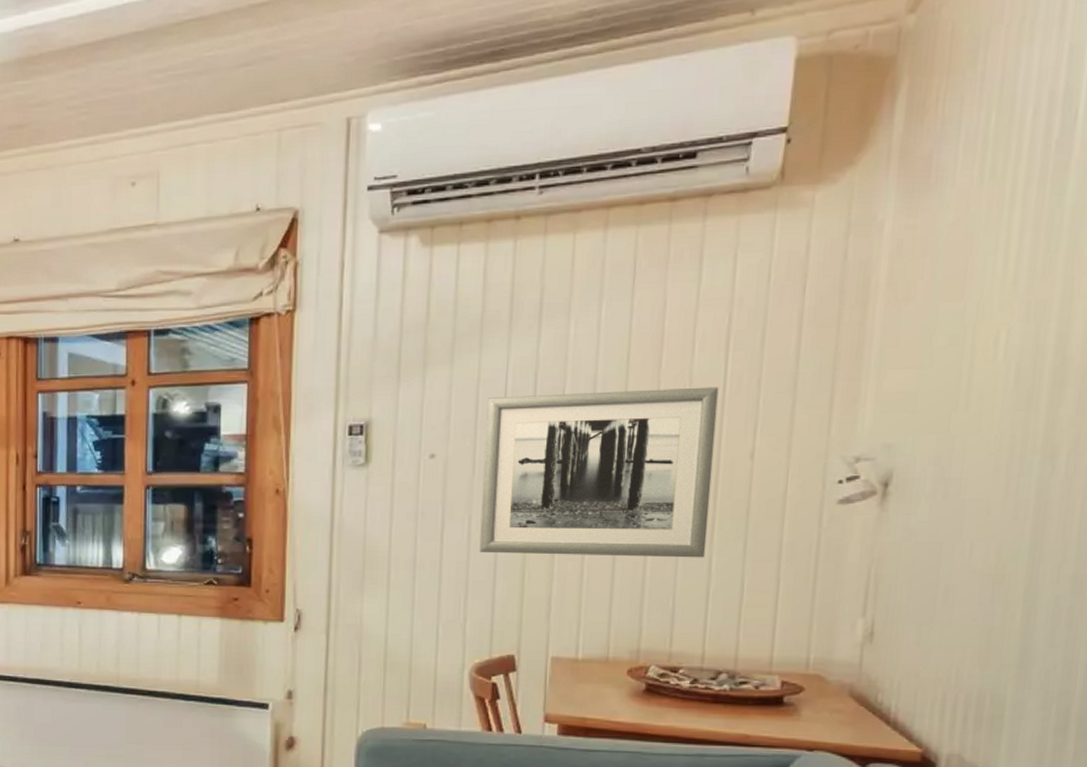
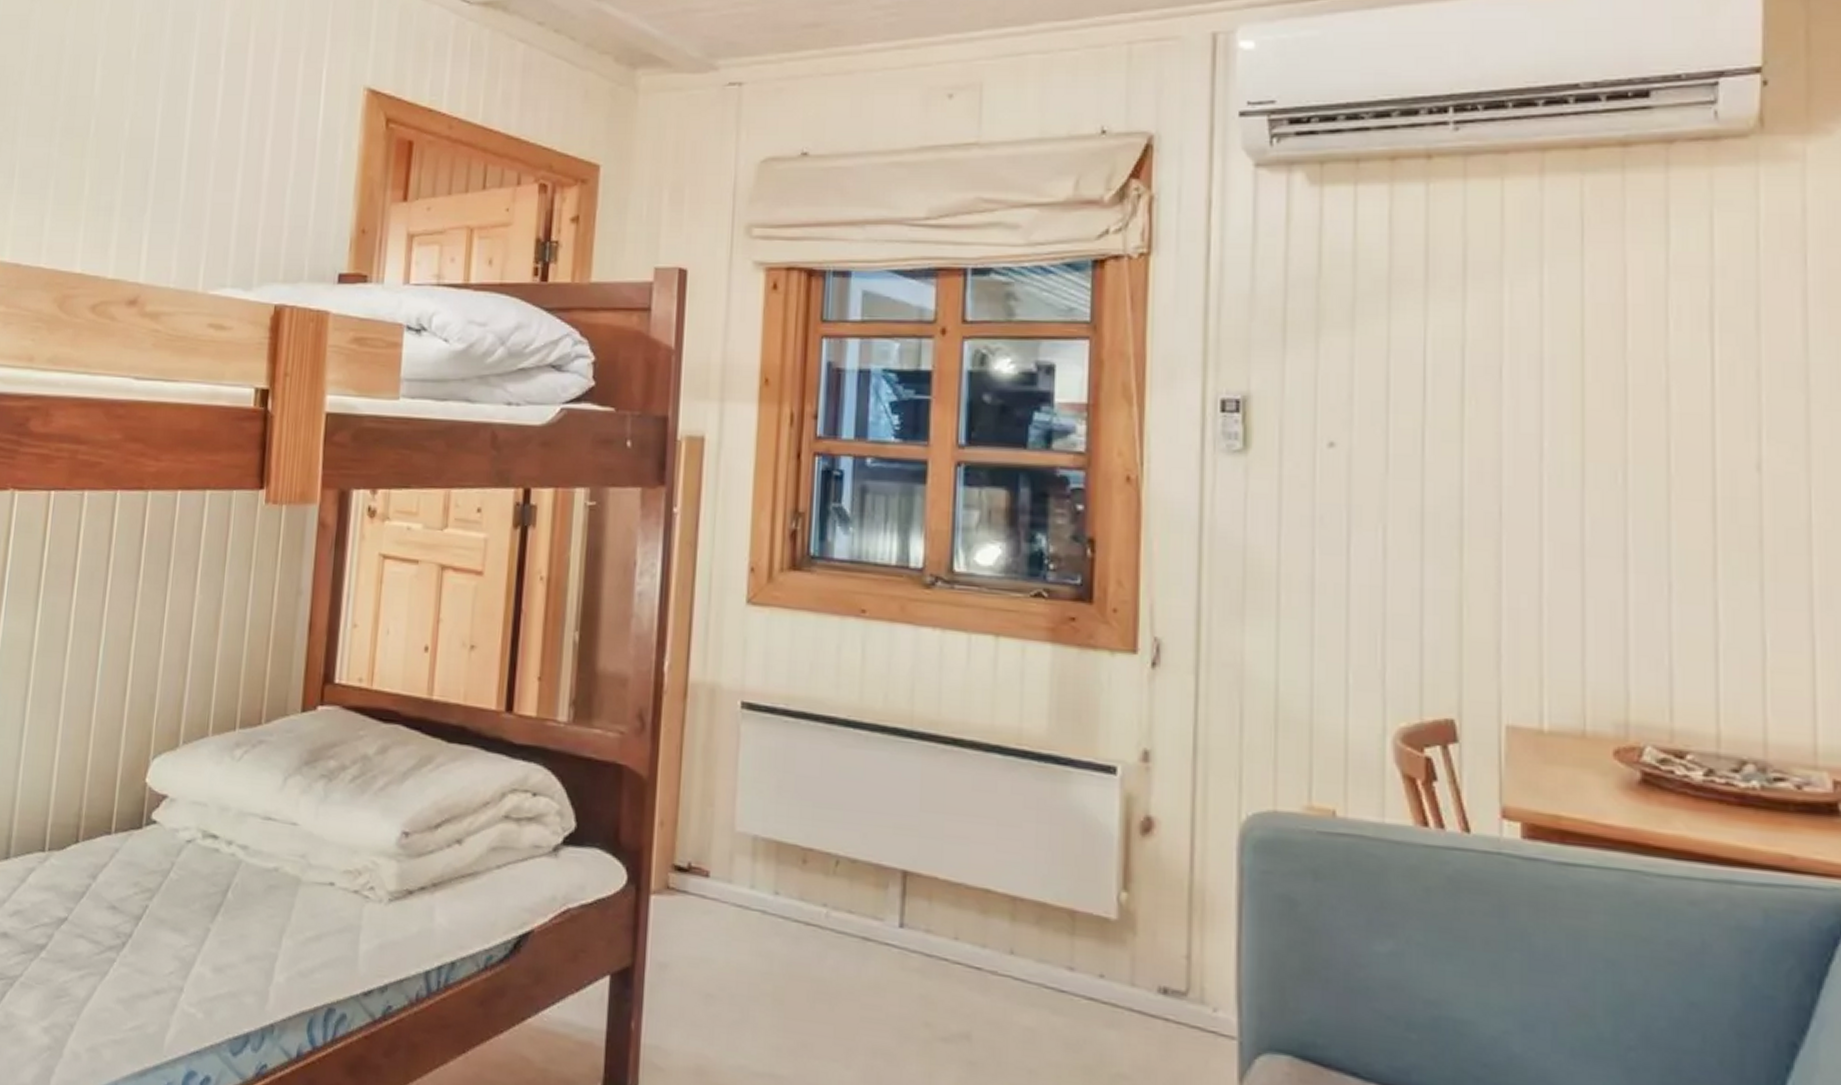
wall art: present [479,387,719,558] -> none [1399,373,1708,601]

